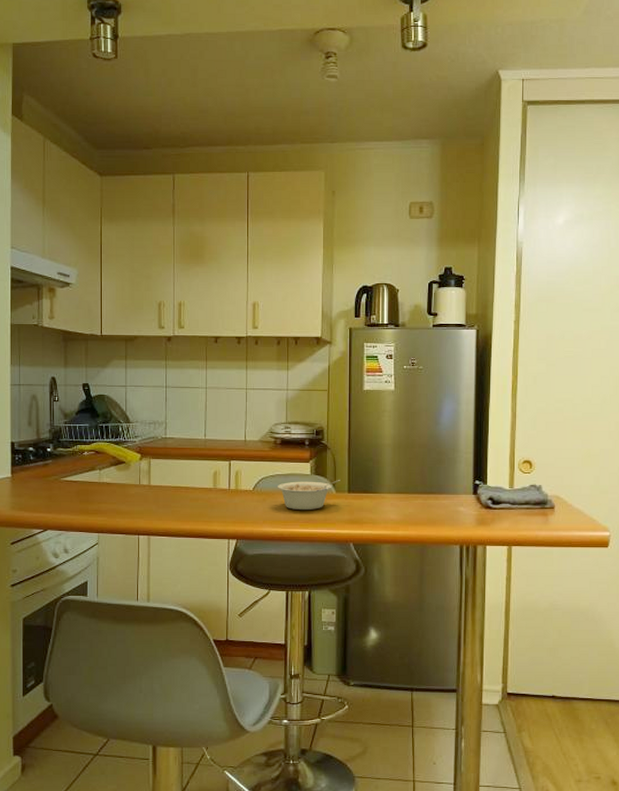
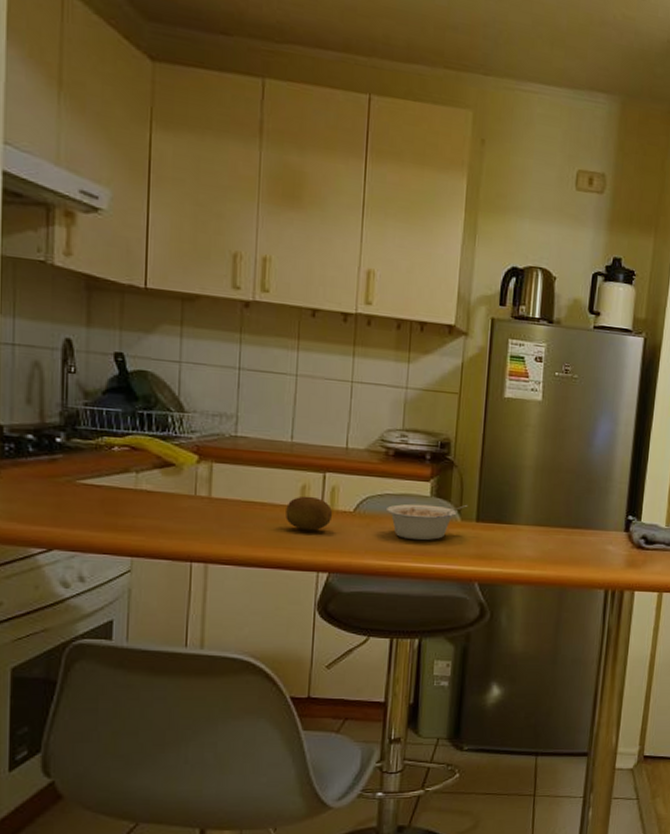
fruit: none [203,480,238,507] -> present [286,496,333,531]

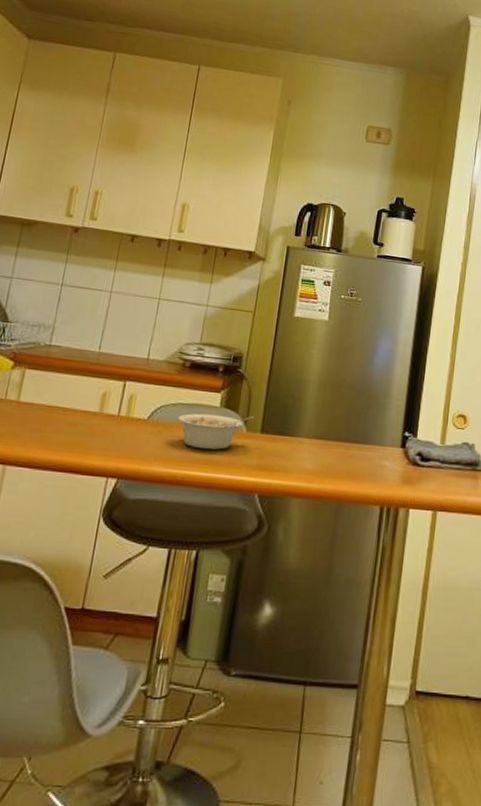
fruit: present [286,496,333,531] -> none [84,402,129,437]

